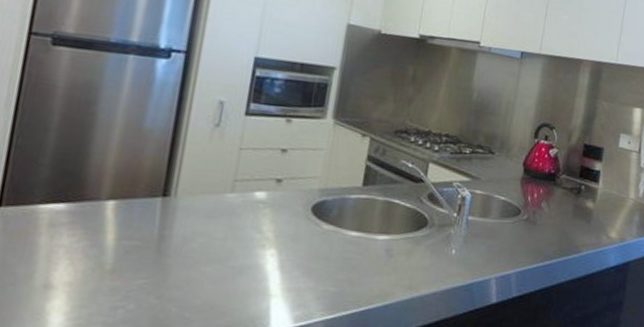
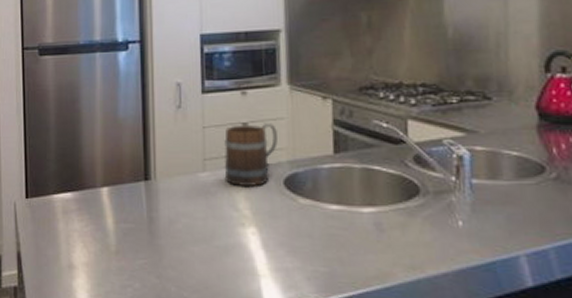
mug: none [252,150,315,211] -> present [224,124,278,186]

